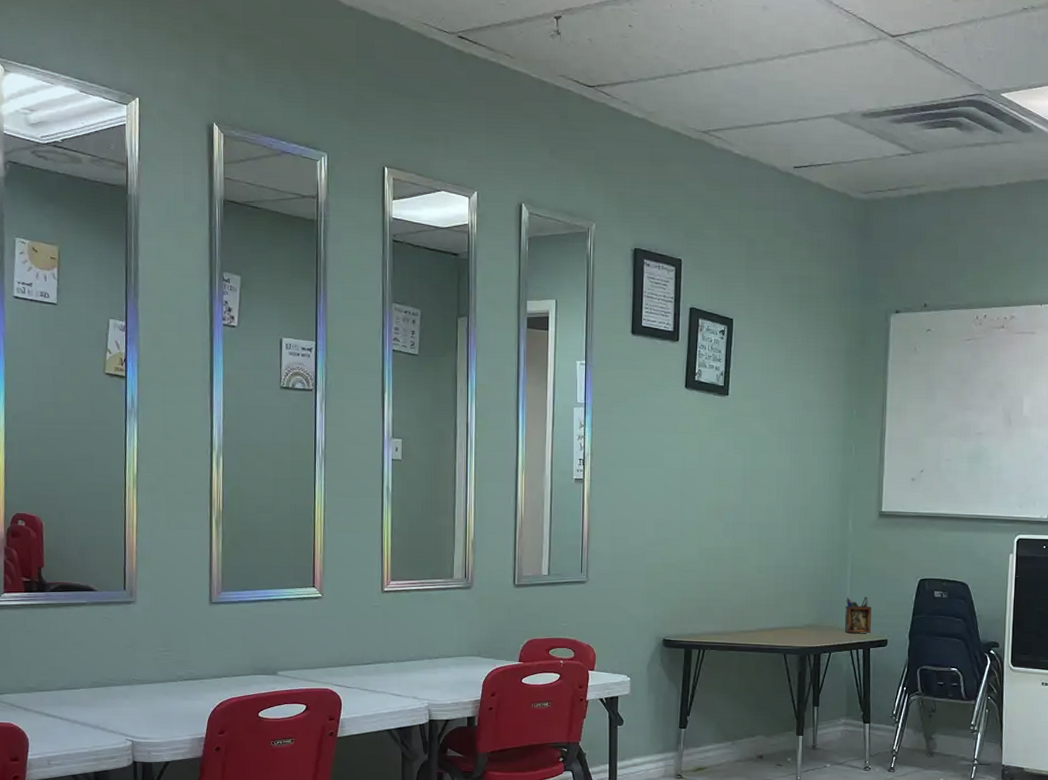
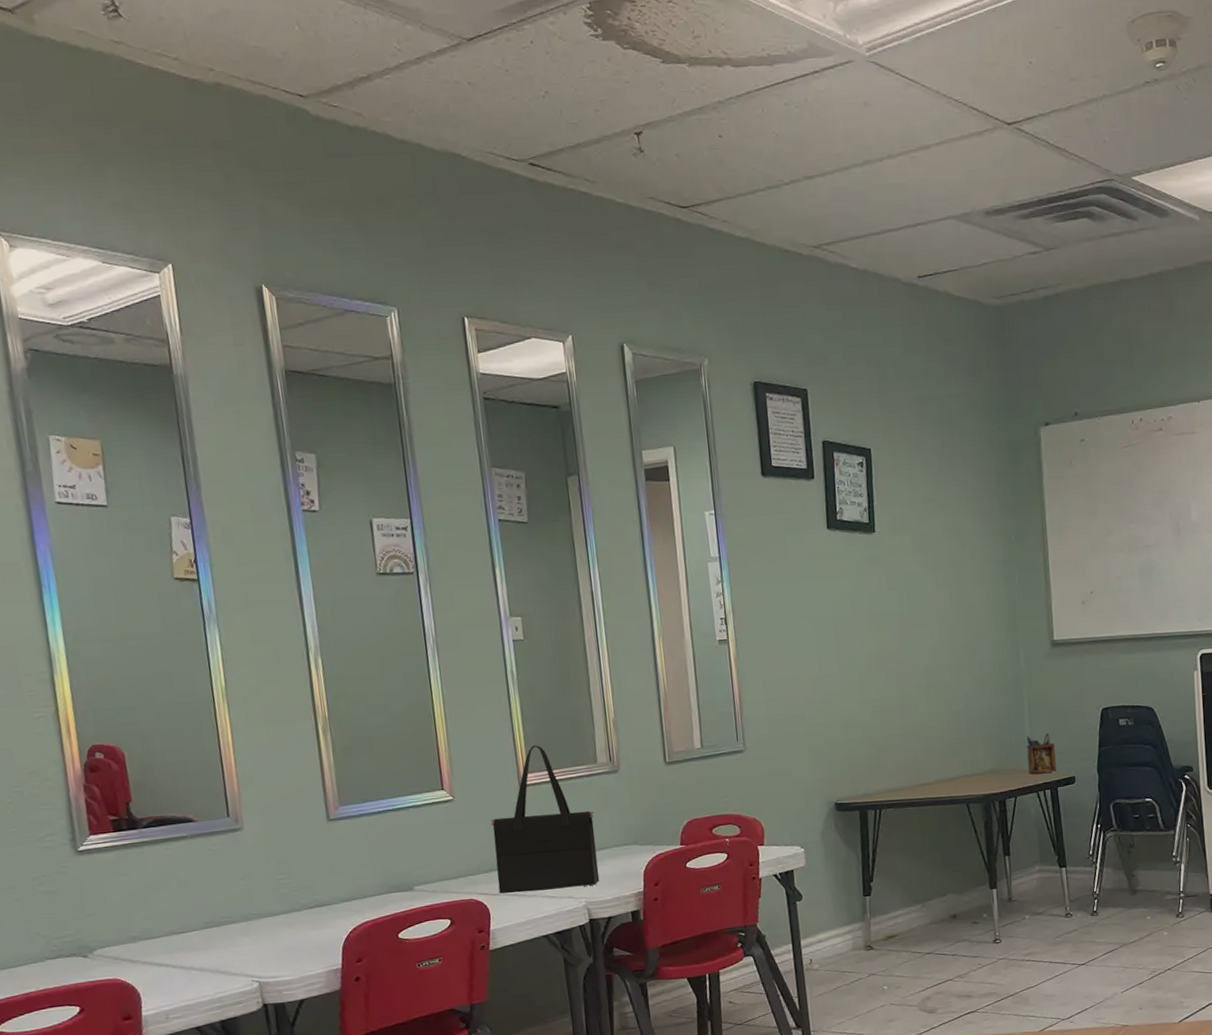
tote bag: none [352,556,445,689] -> present [490,745,600,894]

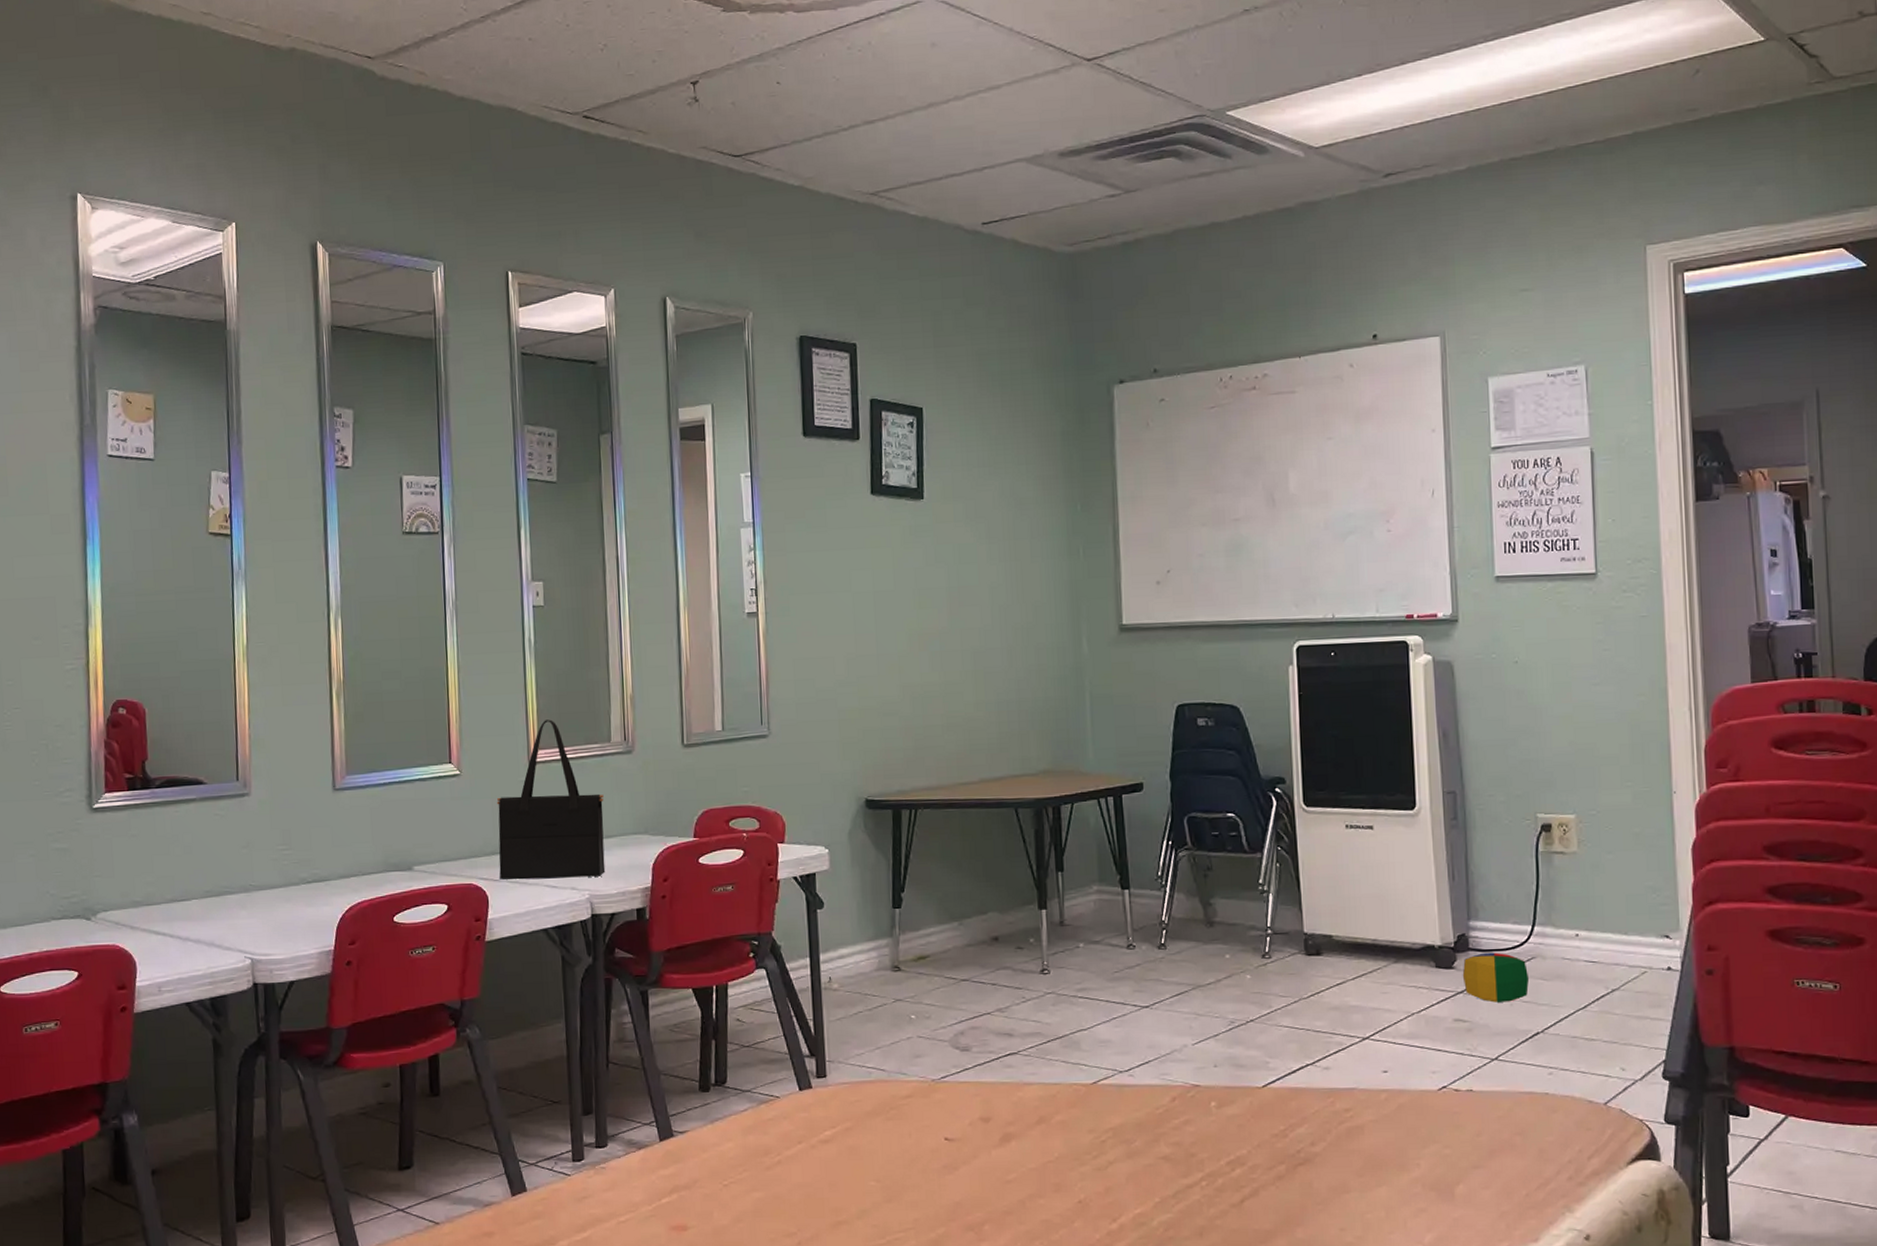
desk organizer: present [1026,733,1057,774] -> none [1086,731,1121,778]

